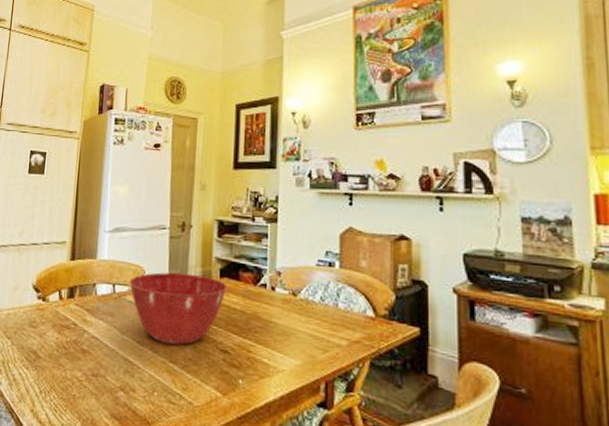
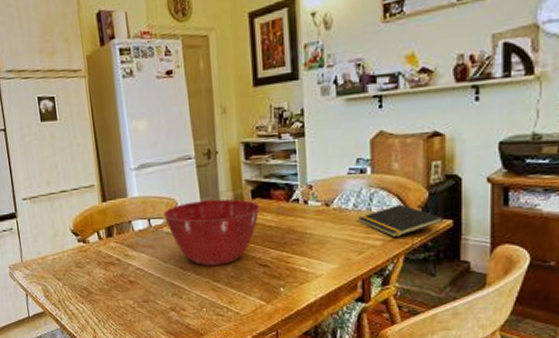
notepad: none [325,304,411,340] -> present [359,204,444,238]

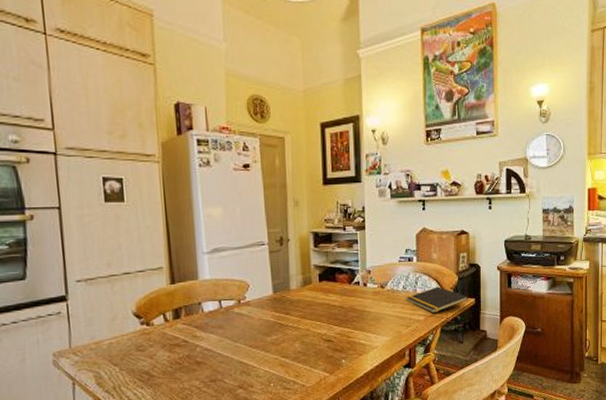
mixing bowl: present [163,199,261,266] -> none [235,281,327,343]

